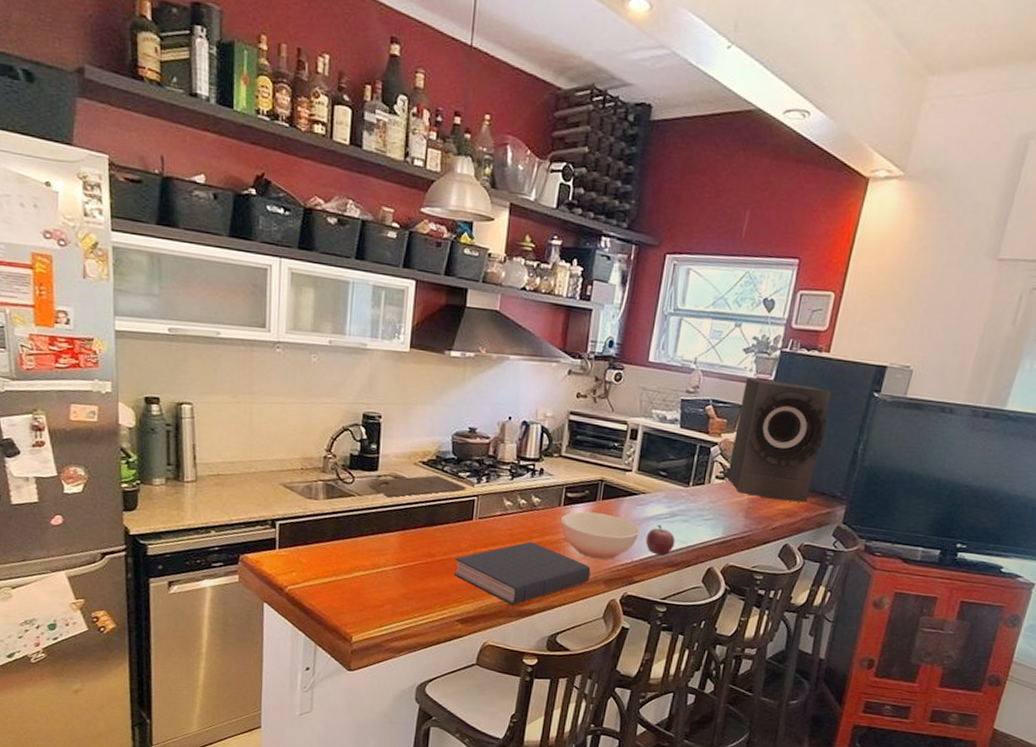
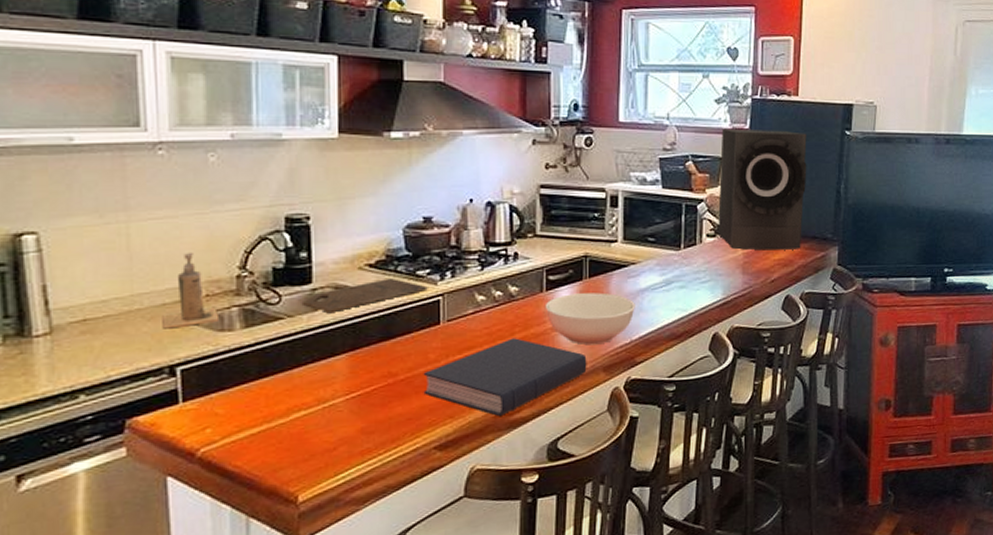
soap dispenser: none [269,432,309,492] -> present [162,252,220,329]
fruit: present [645,525,675,555] -> none [643,296,675,328]

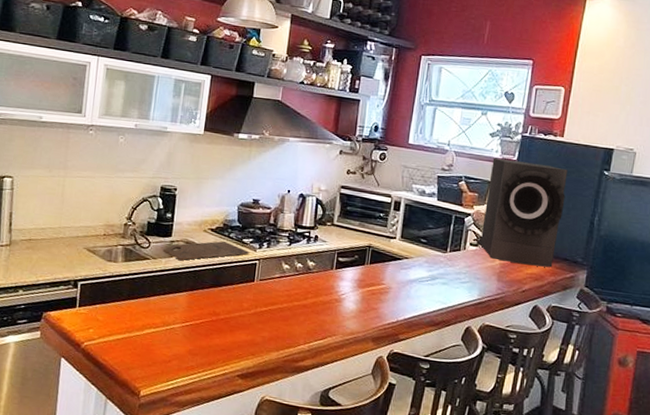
soap dispenser: present [162,252,220,329] -> none [74,203,110,255]
book: present [423,338,587,416] -> none [235,302,360,361]
bowl: present [544,292,635,345] -> none [333,274,404,319]

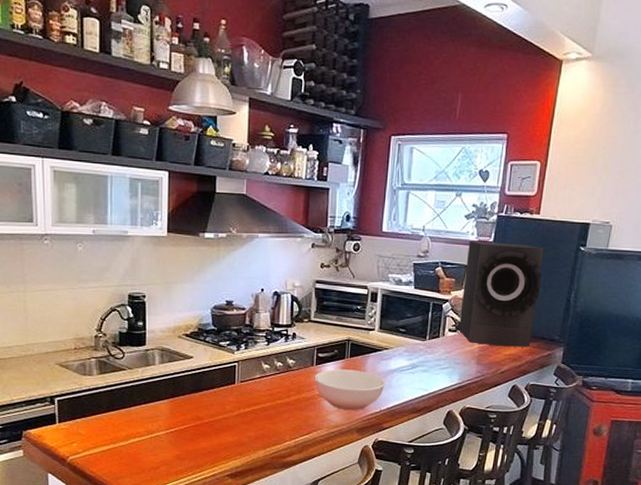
cutting board: present [162,241,249,261] -> none [138,346,227,369]
bowl: none [333,274,404,319] -> present [314,369,386,411]

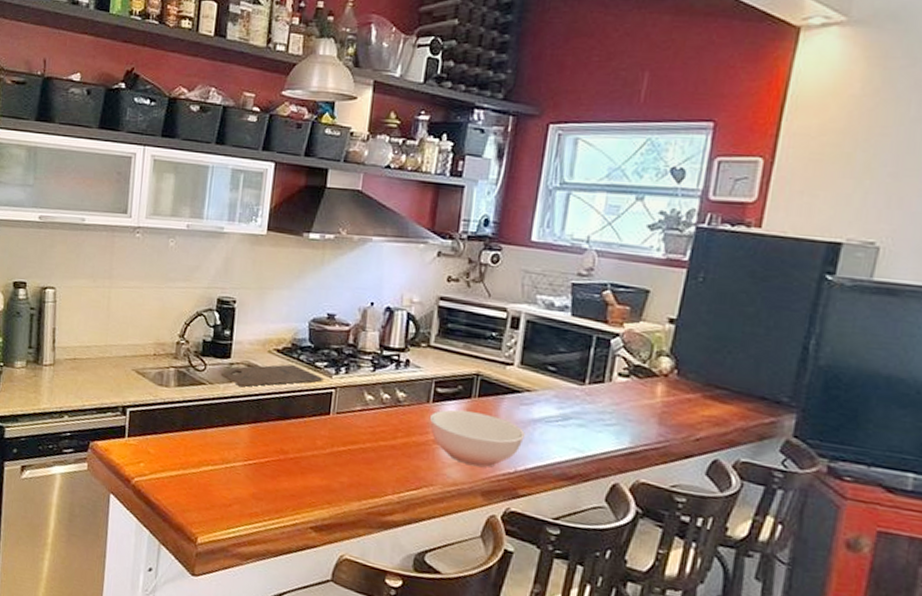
cutting board: none [138,346,227,369] -> present [220,364,324,387]
speaker: present [459,240,544,347] -> none [633,258,768,409]

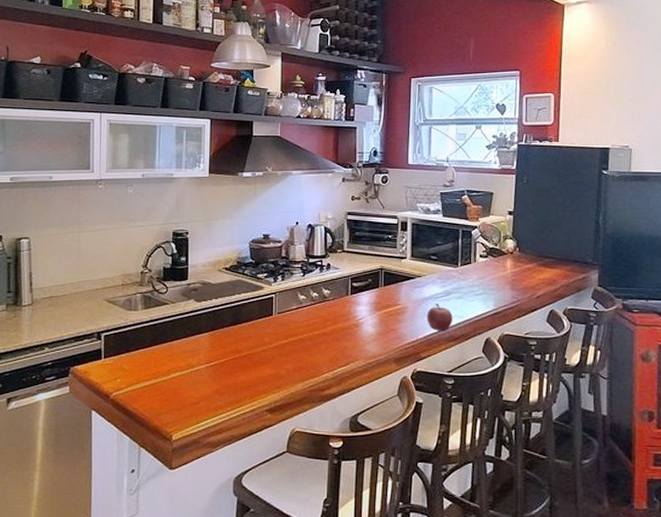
bowl: present [429,409,525,467] -> none [349,298,421,340]
fruit: none [531,428,569,465] -> present [427,303,453,330]

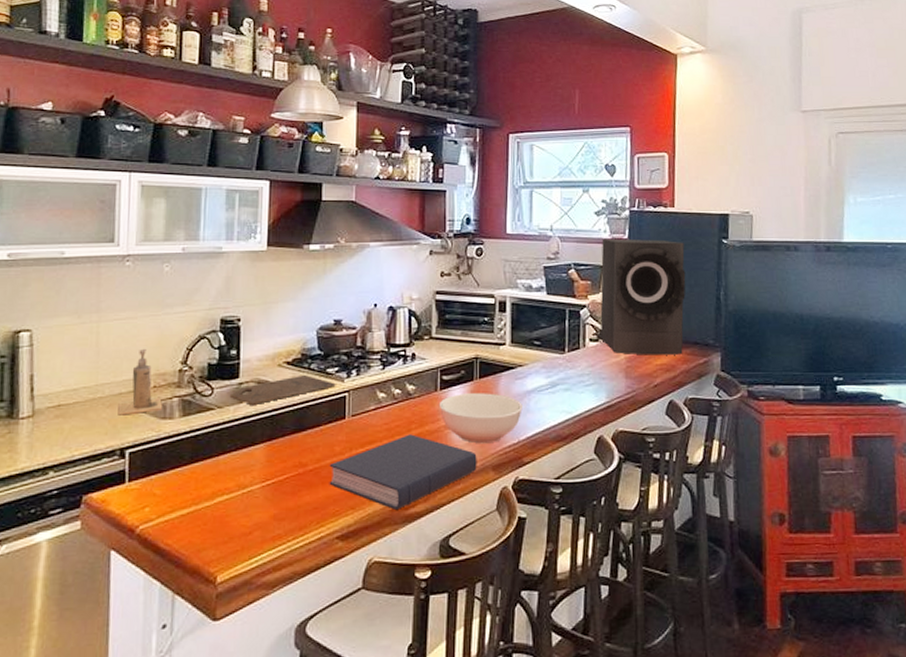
soap dispenser: none [95,254,129,306] -> present [118,348,163,416]
book: none [260,330,382,391] -> present [329,434,477,510]
bowl: none [349,298,421,340] -> present [439,393,523,444]
fruit: present [427,303,453,330] -> none [529,397,560,429]
speaker: none [490,169,568,271] -> present [600,238,686,355]

